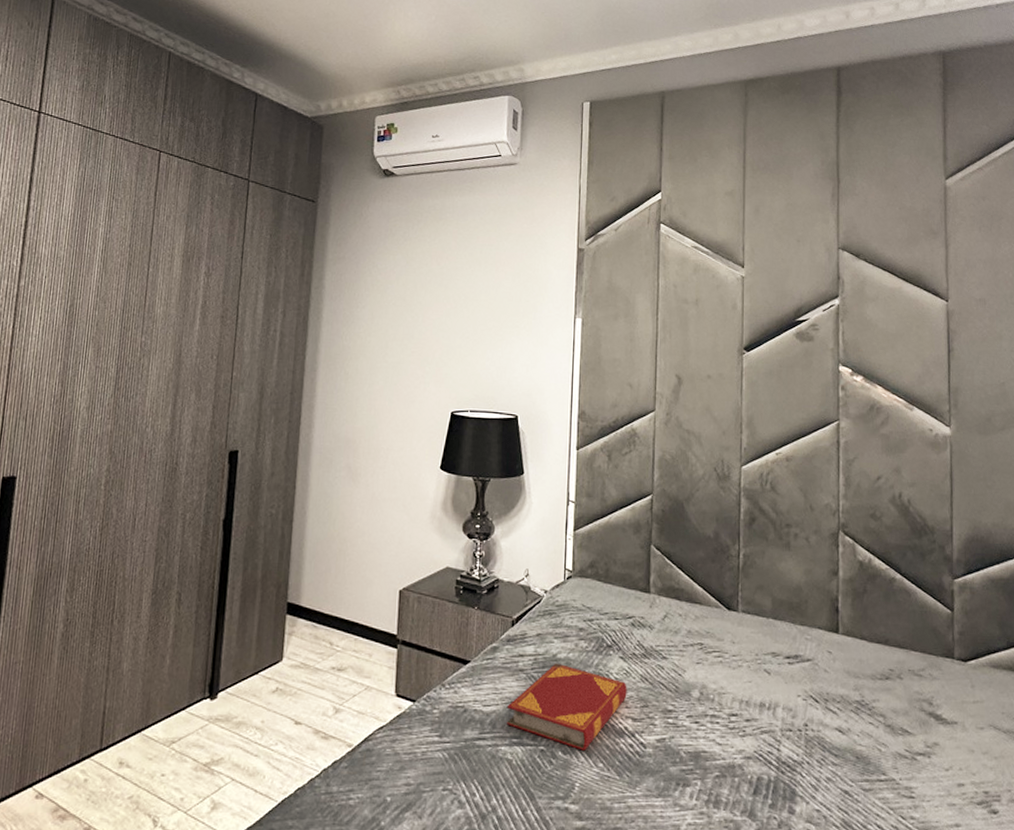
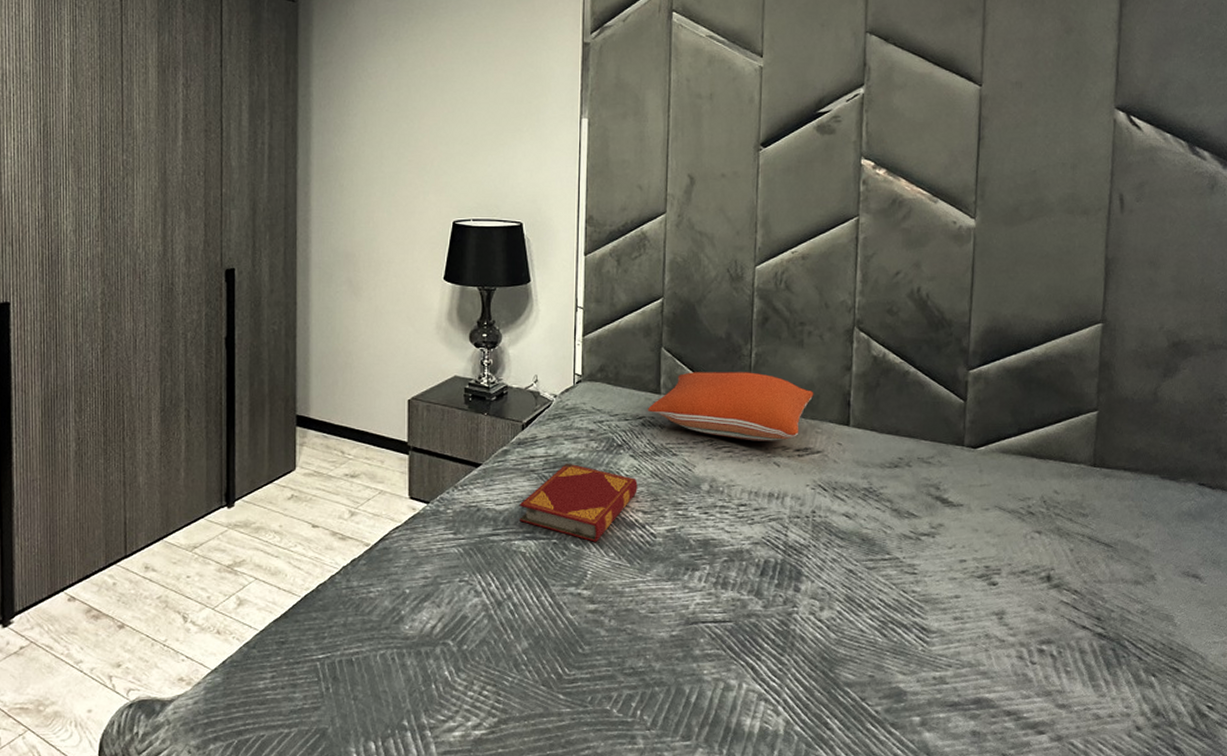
pillow: none [637,571,802,647] -> present [647,372,814,441]

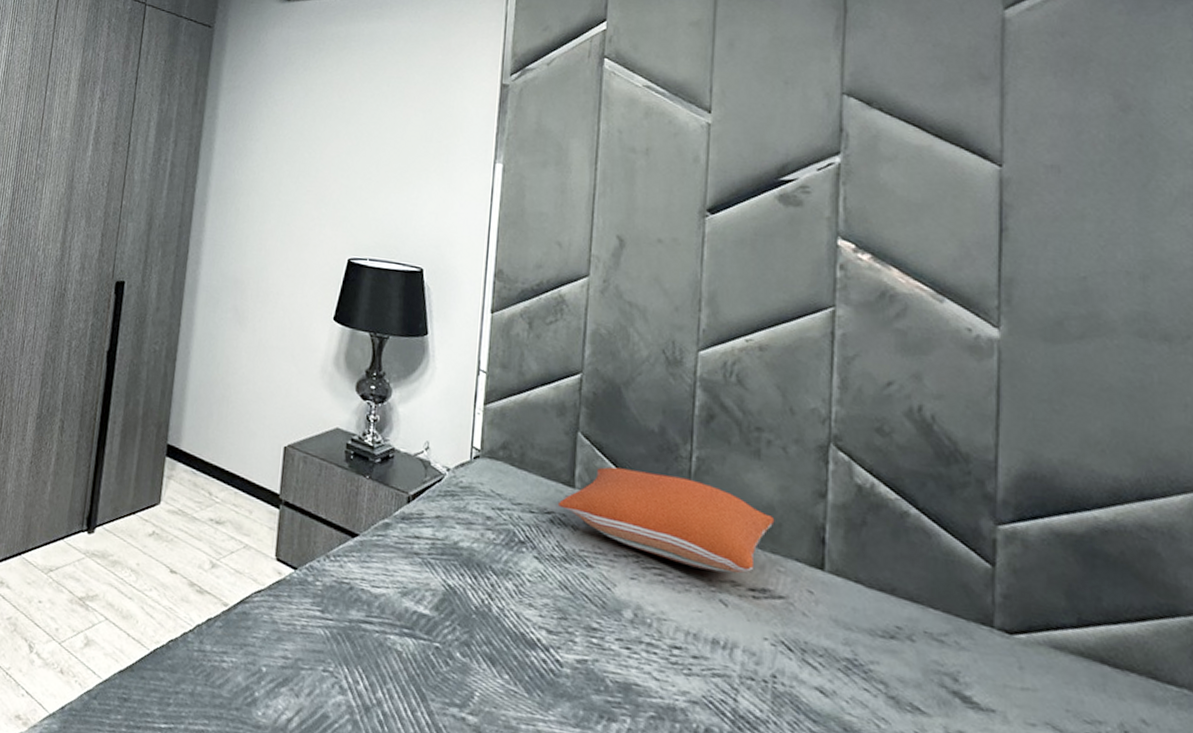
hardback book: present [520,463,638,542] -> none [398,551,542,657]

